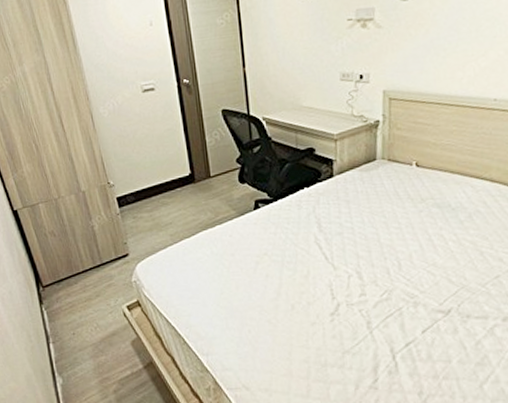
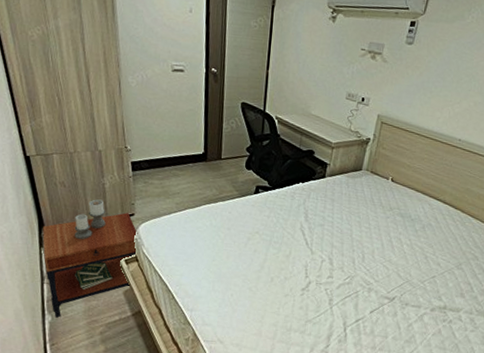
side table: none [40,244,138,379] -> present [42,199,138,318]

